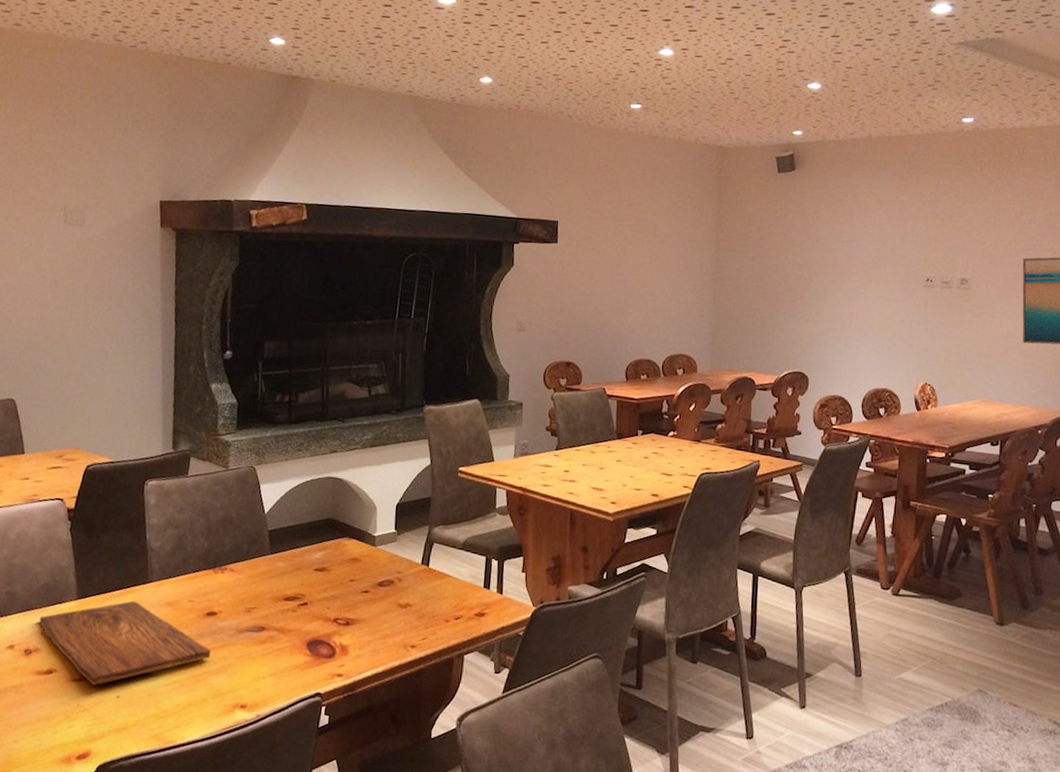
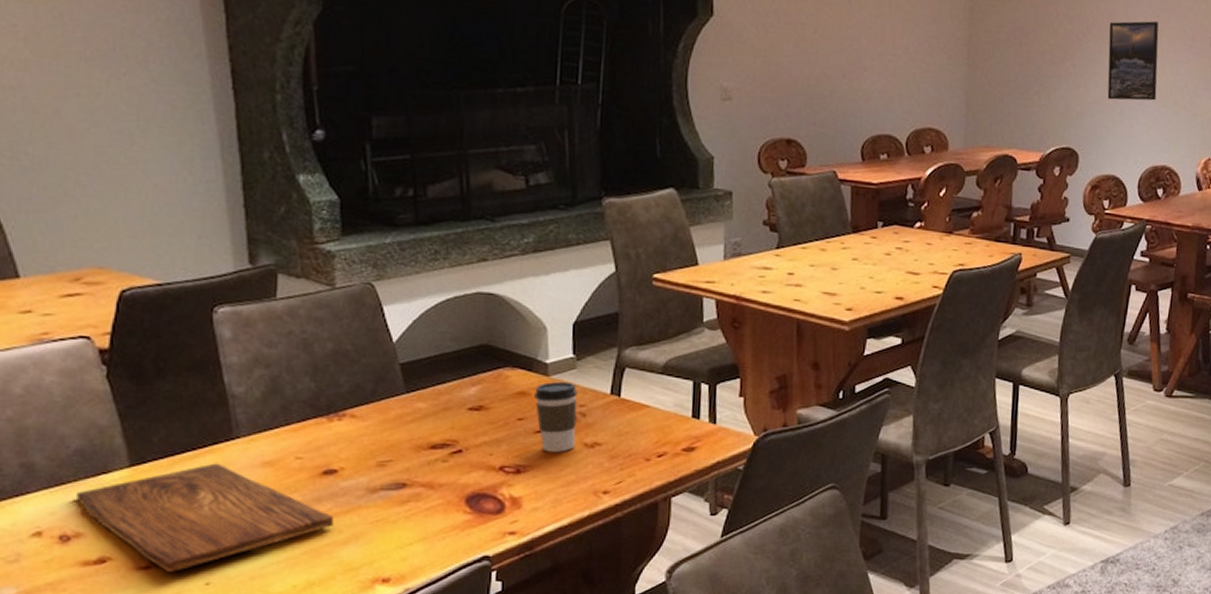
coffee cup: none [364,551,397,610] -> present [534,381,578,452]
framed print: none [833,267,877,333] -> present [1107,21,1159,101]

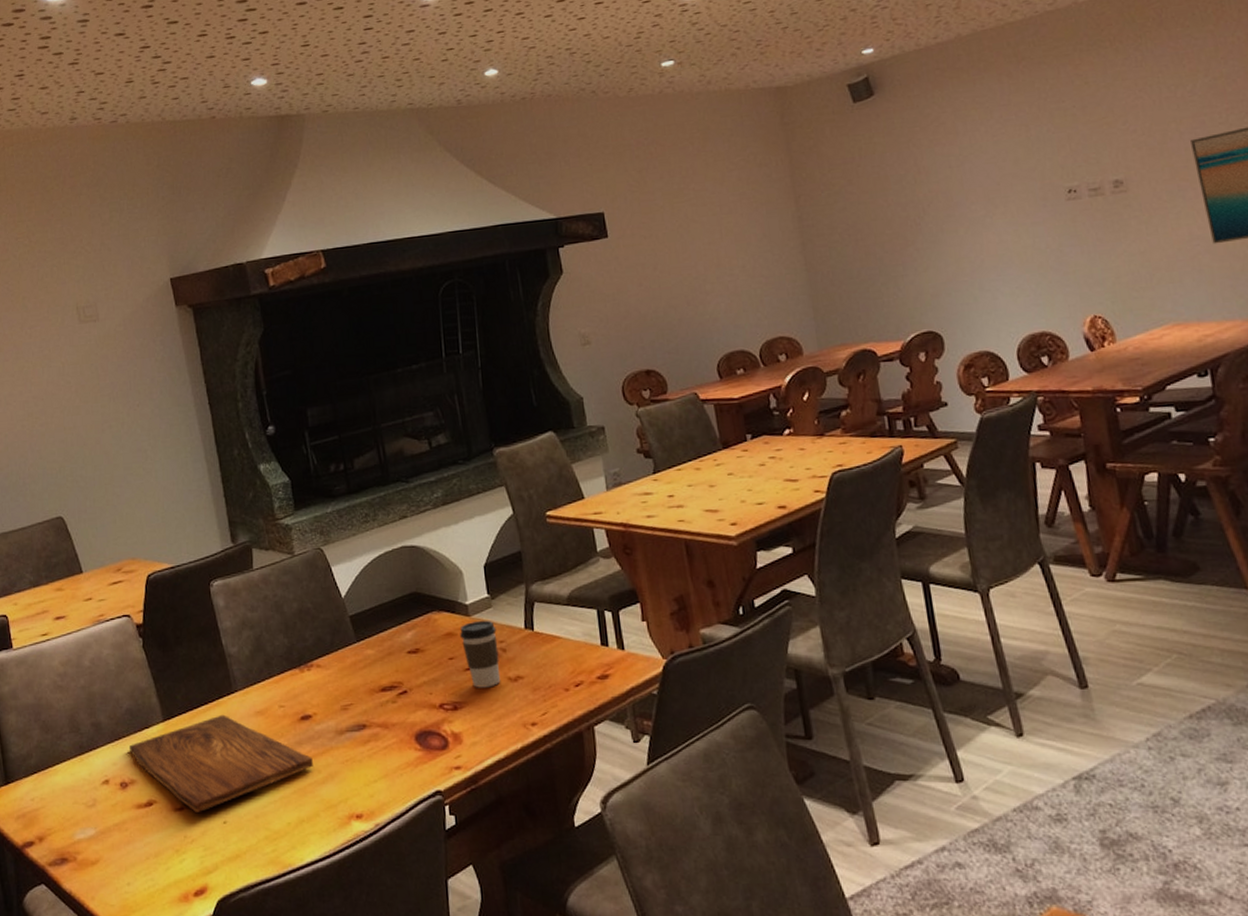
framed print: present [1107,21,1159,101] -> none [946,190,1017,276]

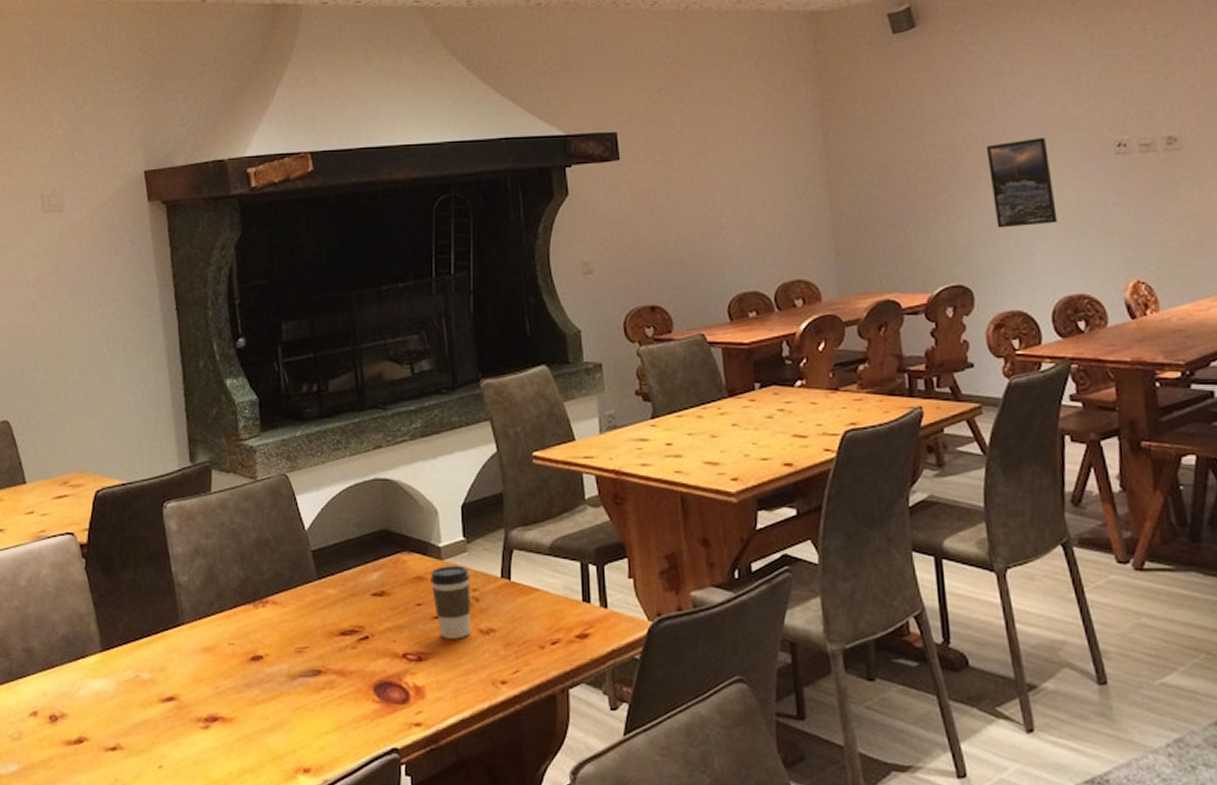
cutting board: present [130,714,313,812] -> none [63,648,261,754]
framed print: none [946,190,1017,276] -> present [986,138,1058,228]

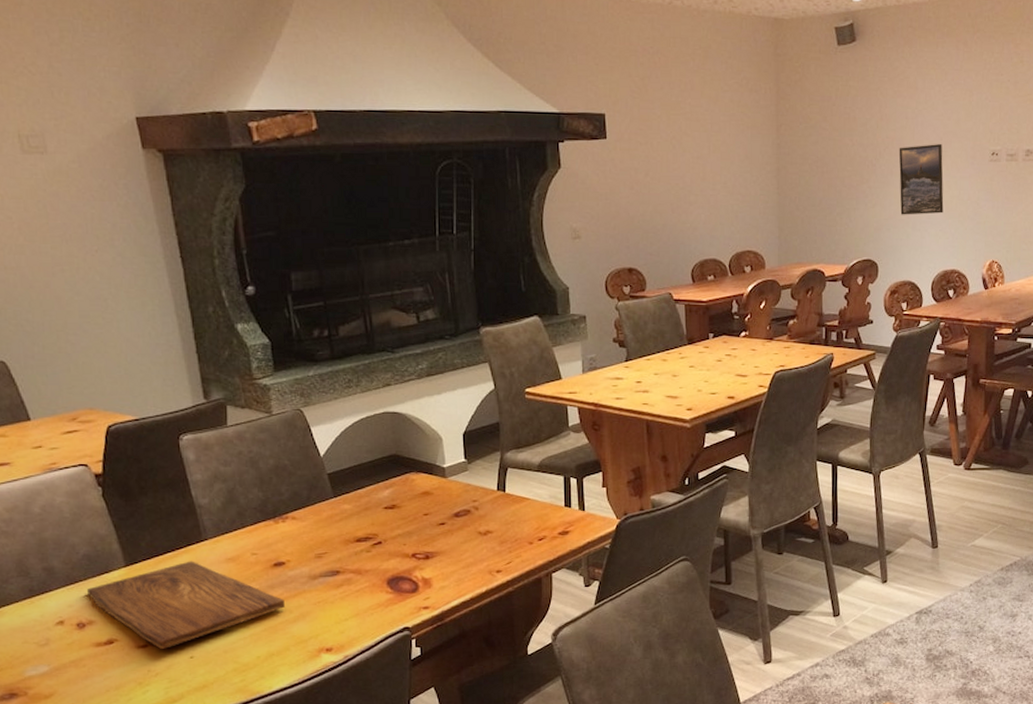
cutting board: none [63,648,261,754] -> present [87,561,285,649]
coffee cup: present [430,565,471,639] -> none [436,481,472,540]

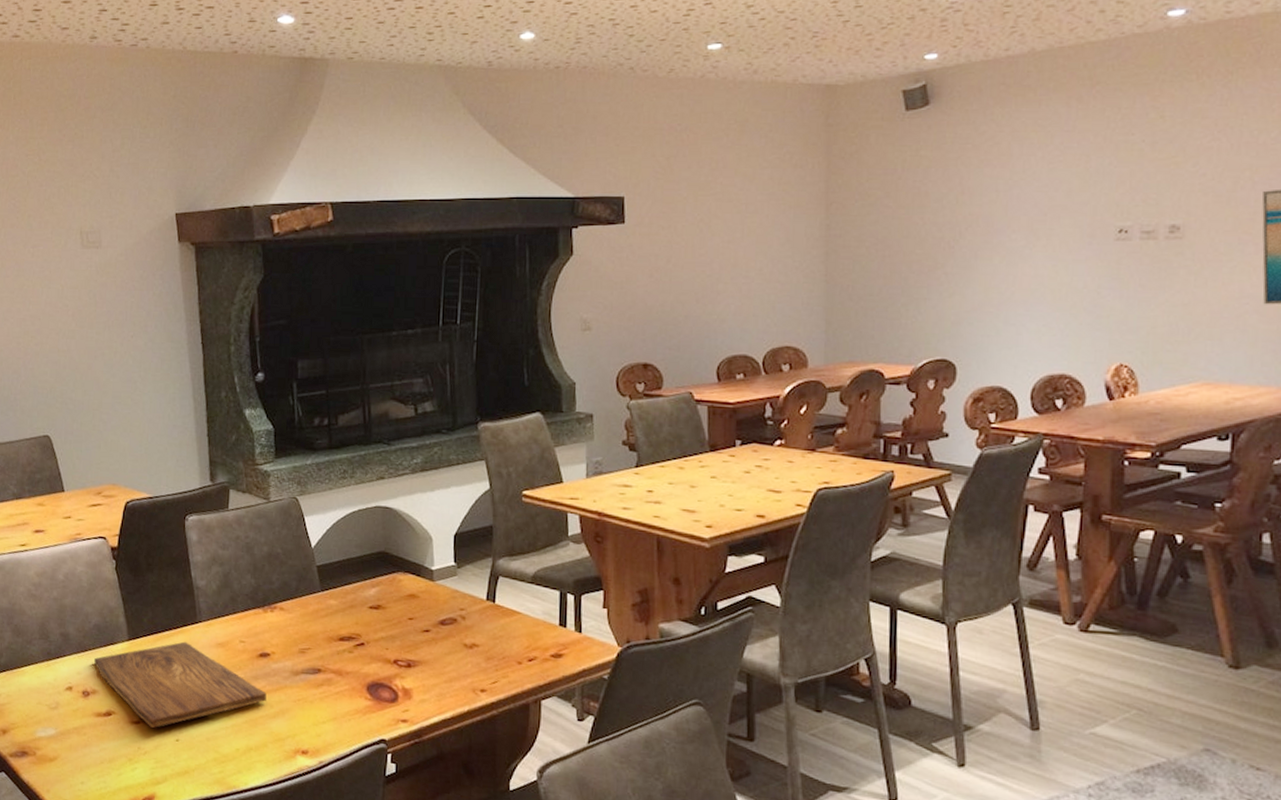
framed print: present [899,144,944,215] -> none [985,221,1049,307]

